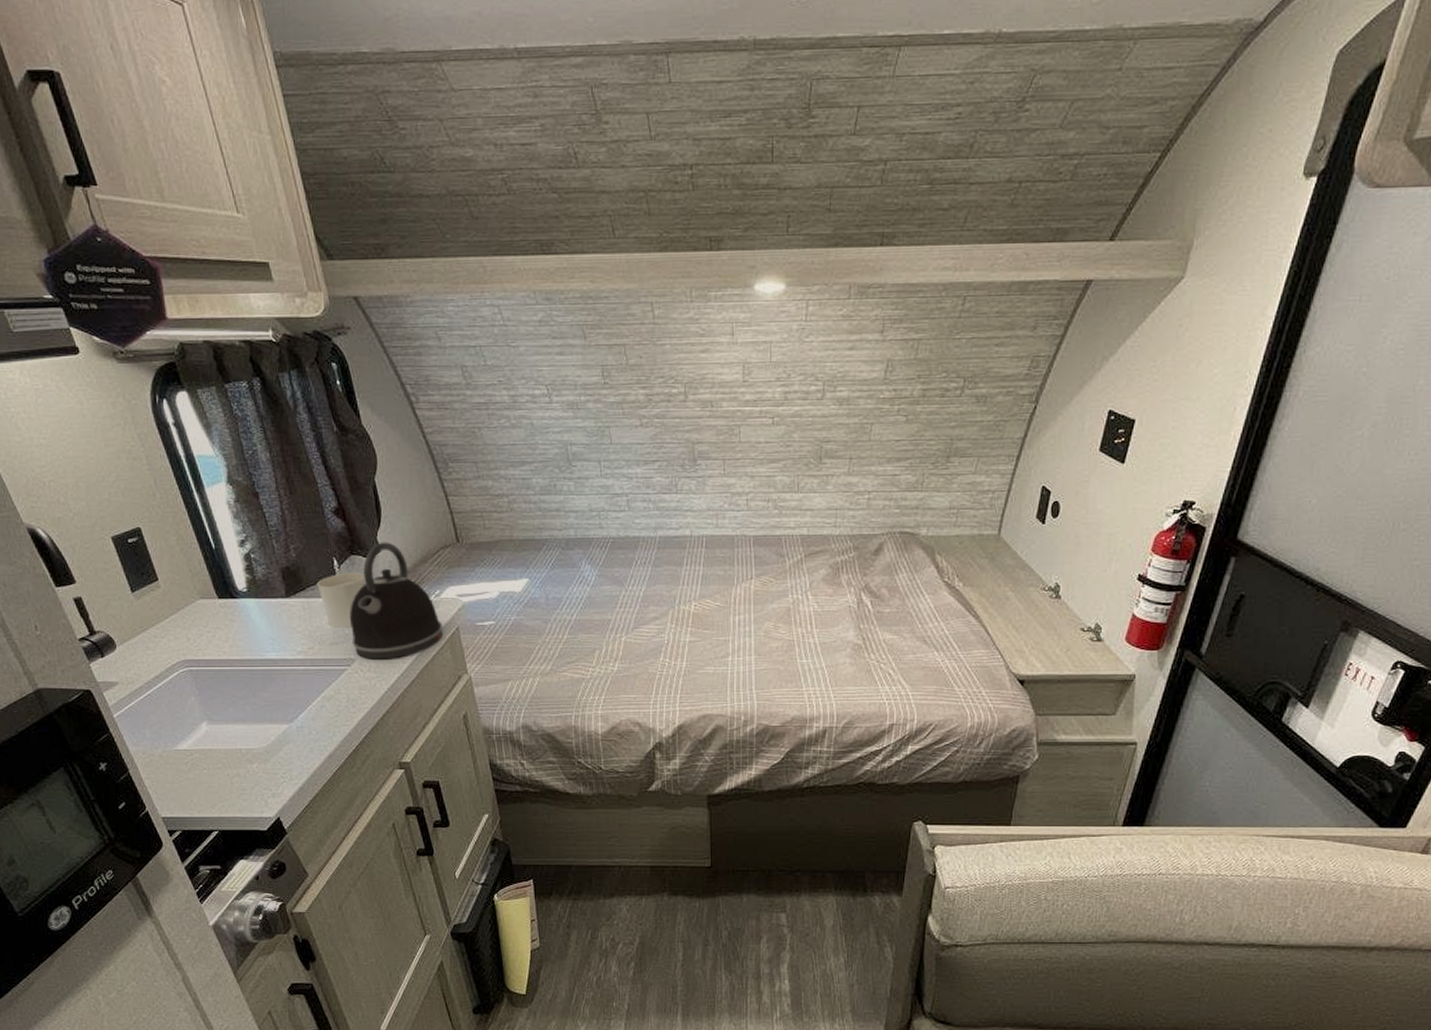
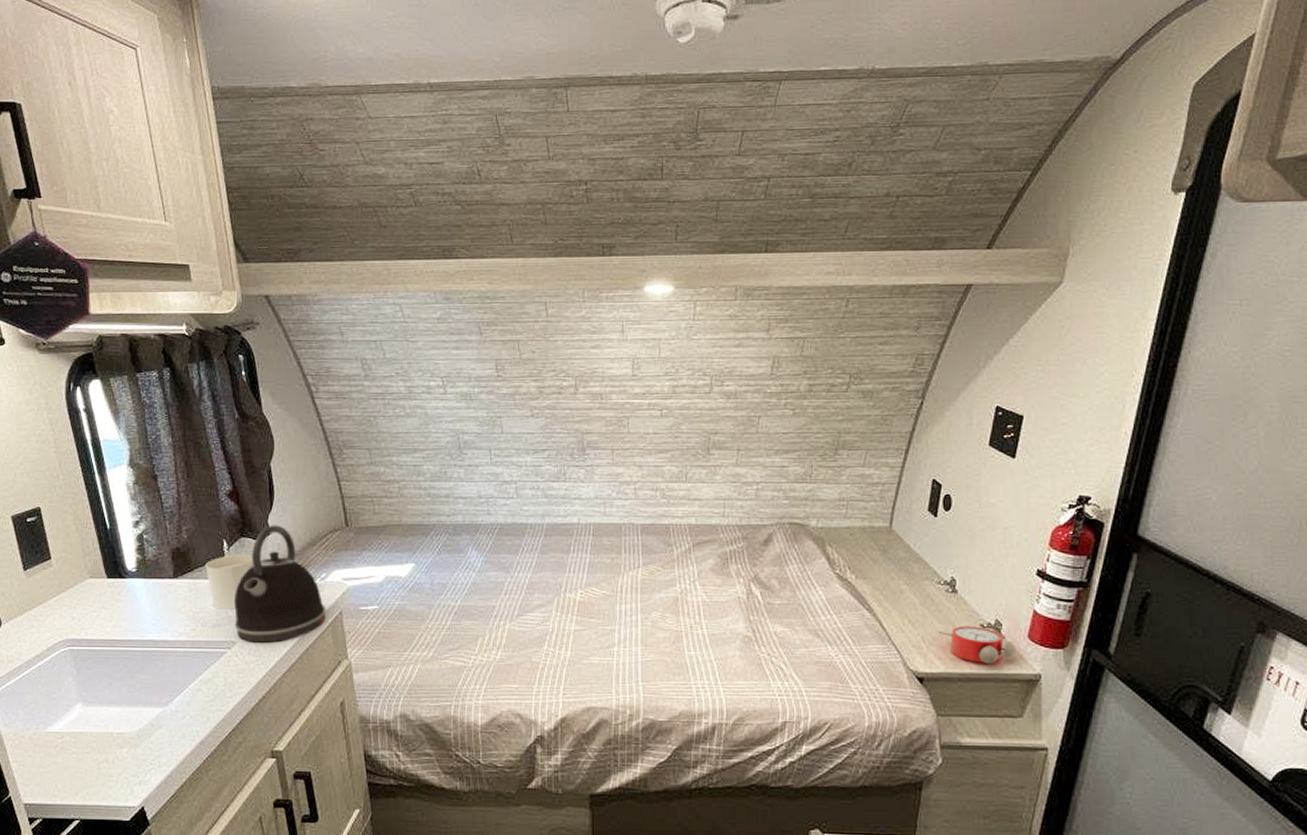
alarm clock: none [1040,630,1114,666] -> present [938,626,1016,665]

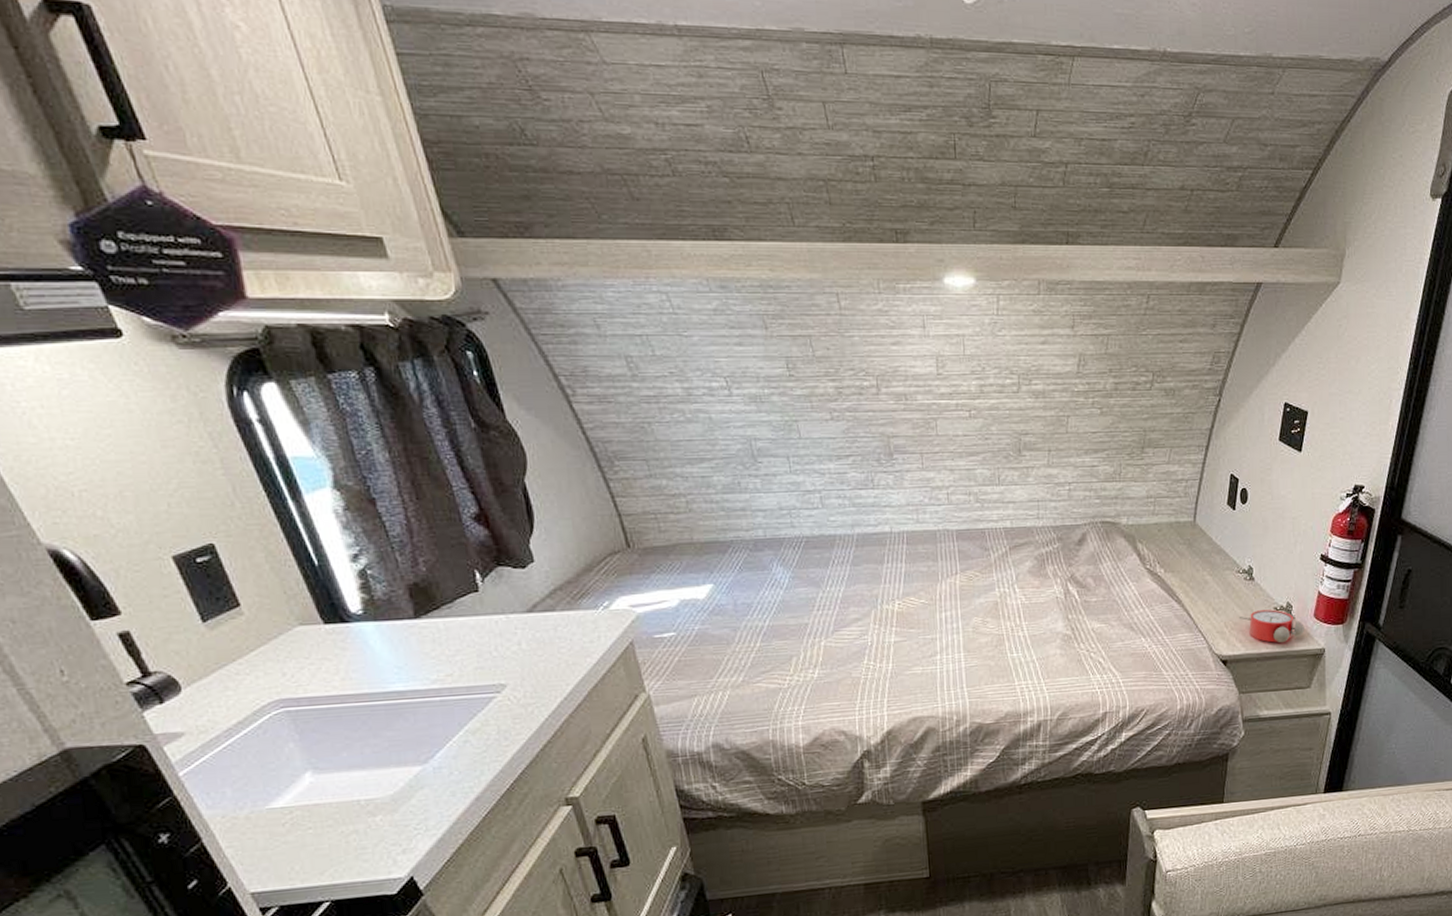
mug: present [205,555,254,611] -> none [455,586,518,651]
kettle: present [234,525,327,643] -> none [497,550,615,684]

